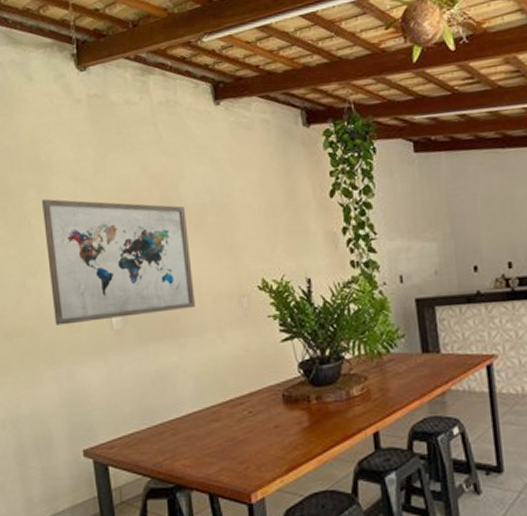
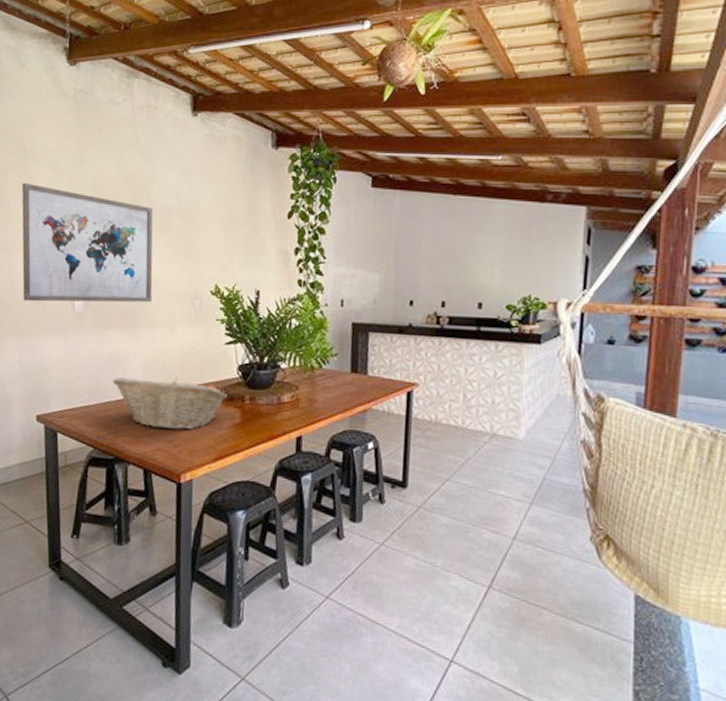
fruit basket: none [162,386,291,446] -> present [112,377,227,430]

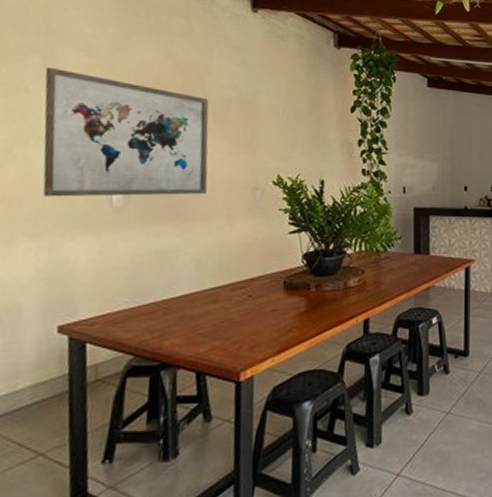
fruit basket: present [112,377,227,430] -> none [158,271,292,326]

